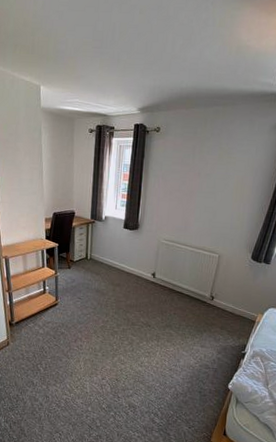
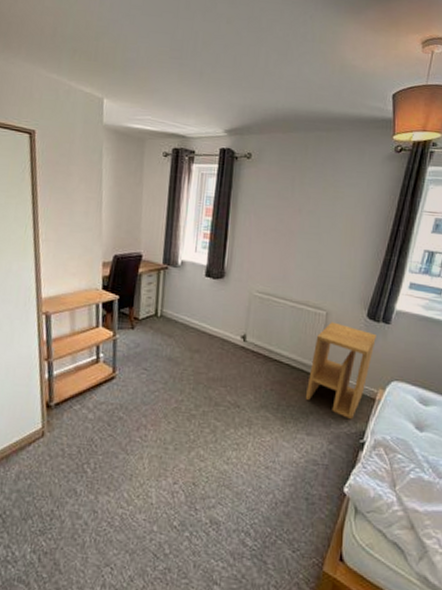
side table: none [200,263,258,337] -> present [305,322,376,420]

